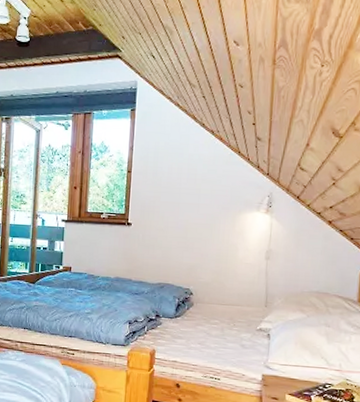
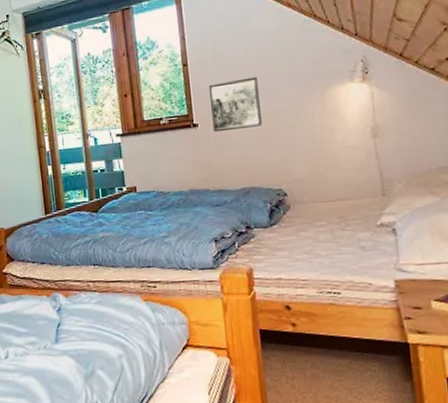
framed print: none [144,192,186,234] -> present [209,76,262,133]

